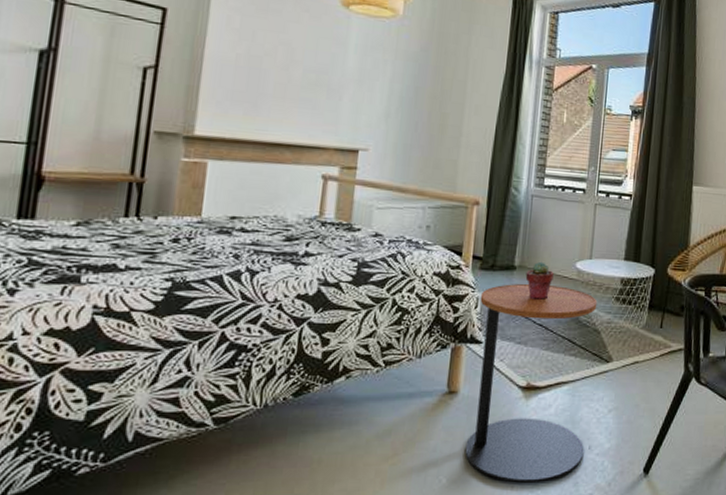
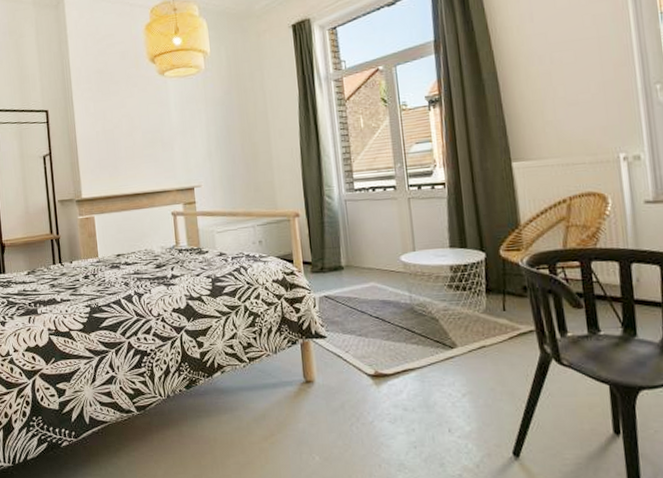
side table: present [465,283,598,484] -> none [316,280,445,463]
potted succulent: present [525,261,554,300] -> none [353,259,381,295]

